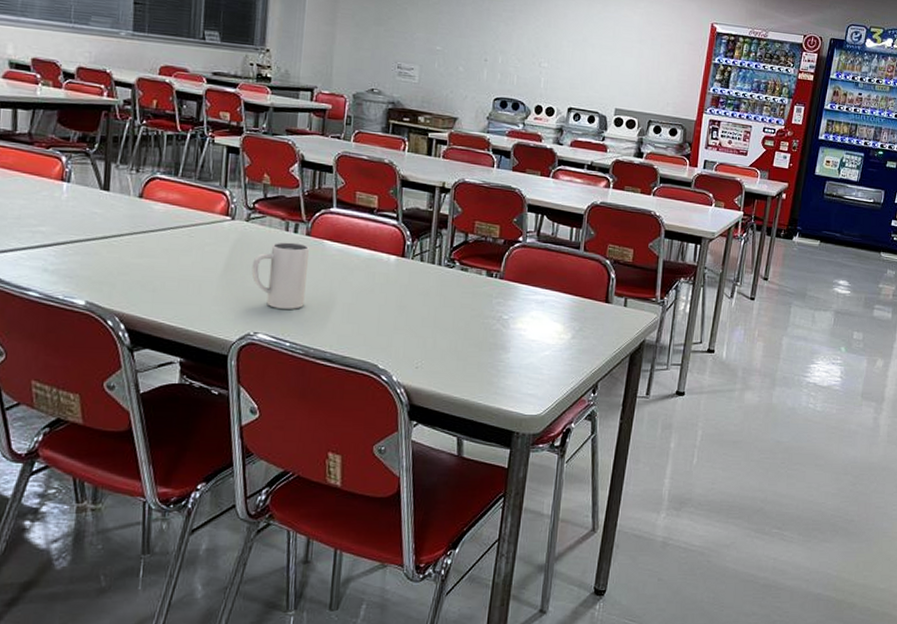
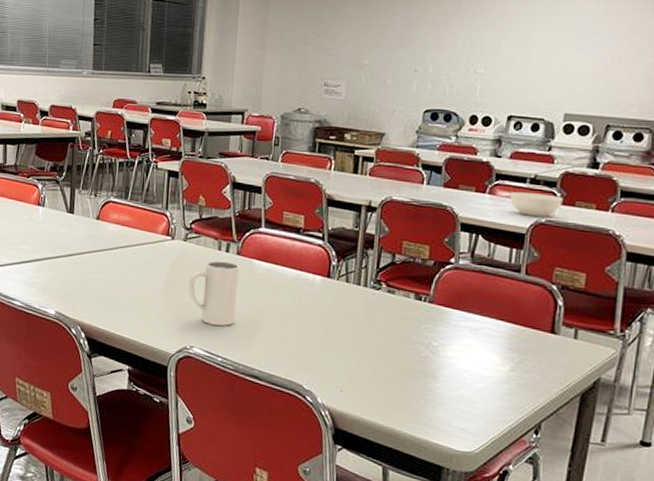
bowl: none [570,176,615,199] -> present [510,192,564,217]

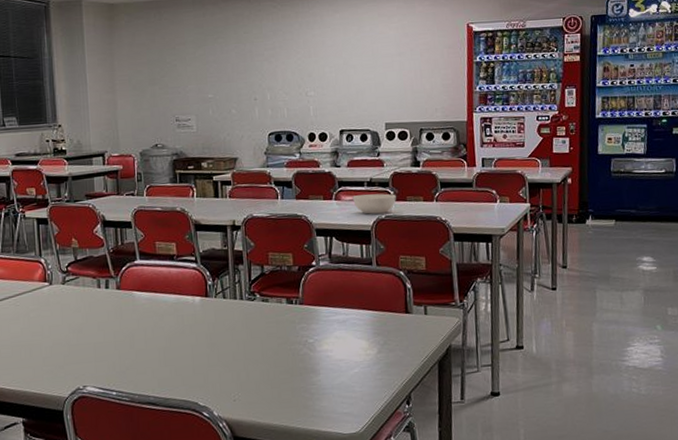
mug: present [188,260,240,326] -> none [73,297,124,361]

